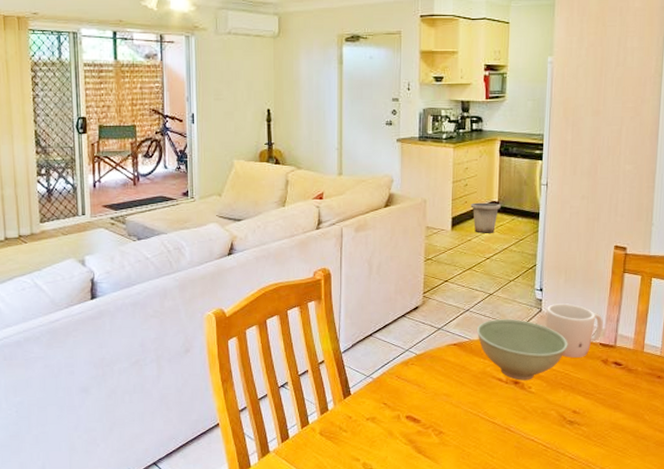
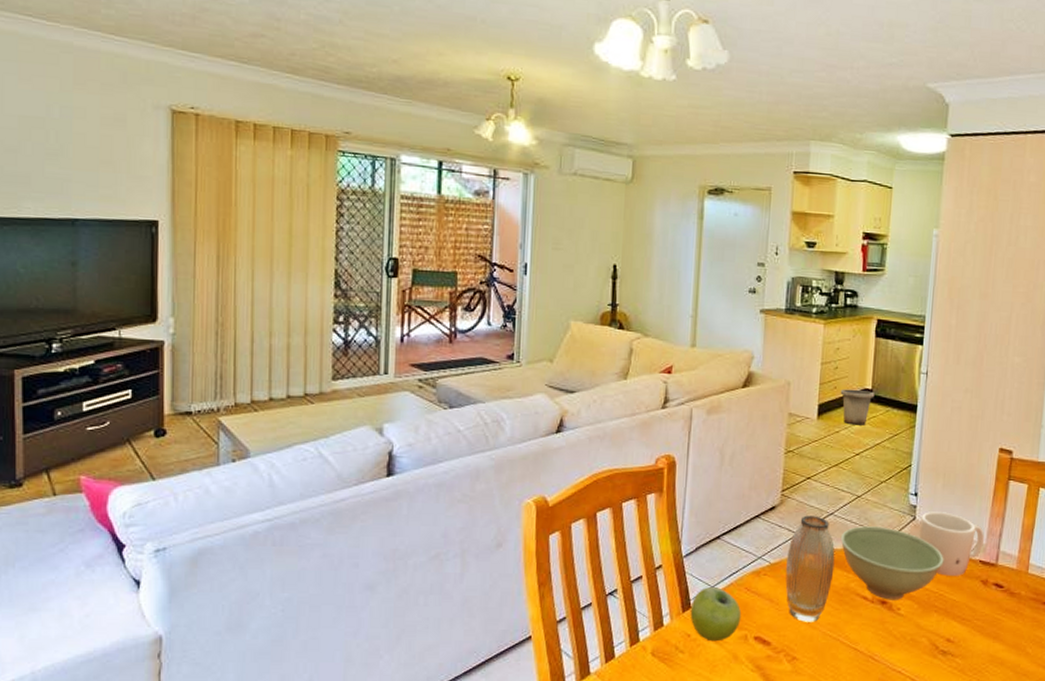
fruit: none [350,376,394,422] -> present [690,586,742,642]
vase: none [430,312,472,402] -> present [785,515,835,622]

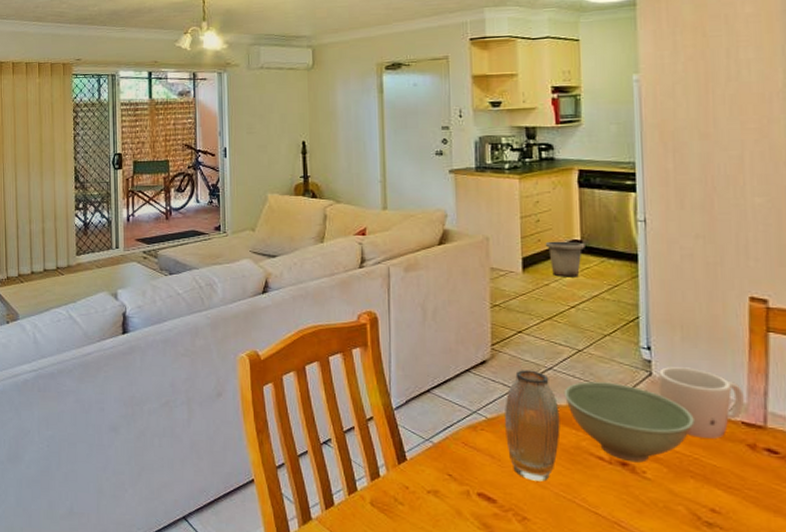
fruit: present [690,586,742,642] -> none [406,439,461,496]

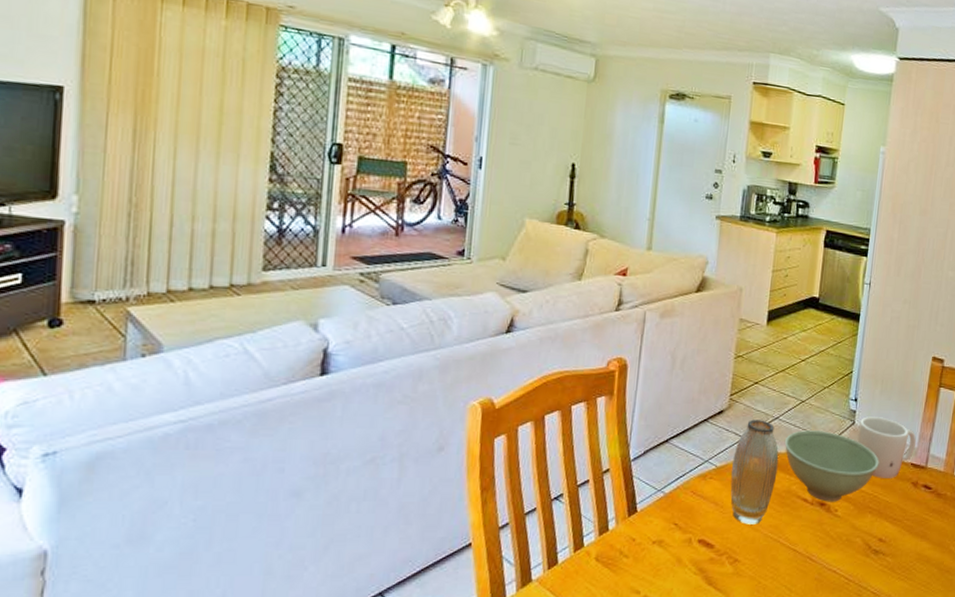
trash can: present [545,241,585,277] -> none [789,296,821,332]

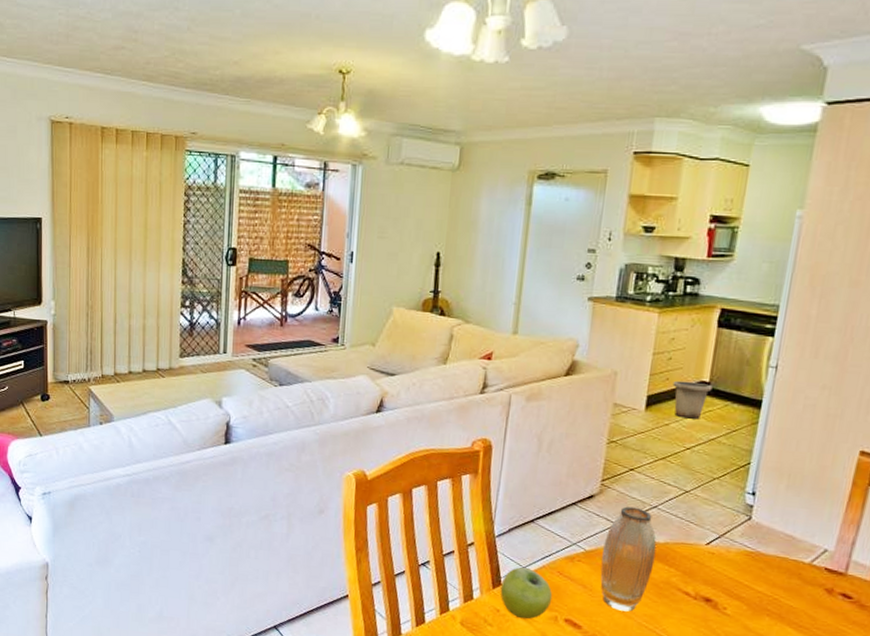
fruit: none [635,490,687,546] -> present [500,566,553,620]
bowl: present [784,430,879,502] -> none [663,521,782,600]
trash can: none [789,296,821,332] -> present [672,380,713,419]
mug: present [857,416,916,478] -> none [753,512,834,582]

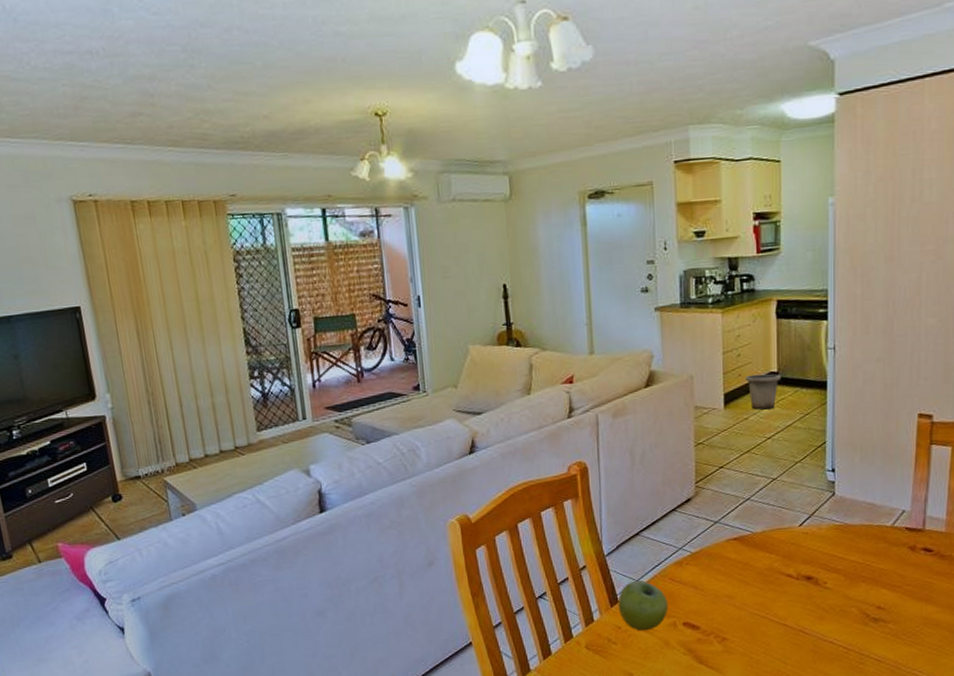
vase: present [600,506,657,612] -> none [707,502,756,605]

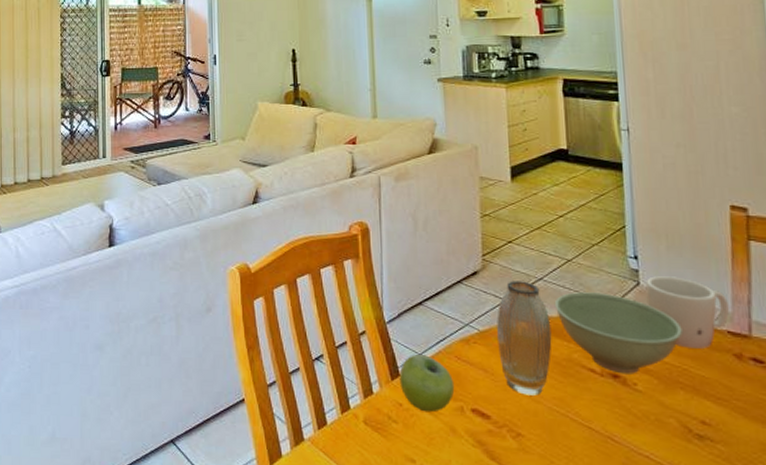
vase: none [707,502,756,605] -> present [497,281,552,396]
trash can: present [745,373,781,410] -> none [532,150,572,186]
bowl: none [759,505,868,576] -> present [554,292,682,374]
mug: none [840,484,908,546] -> present [645,276,729,349]

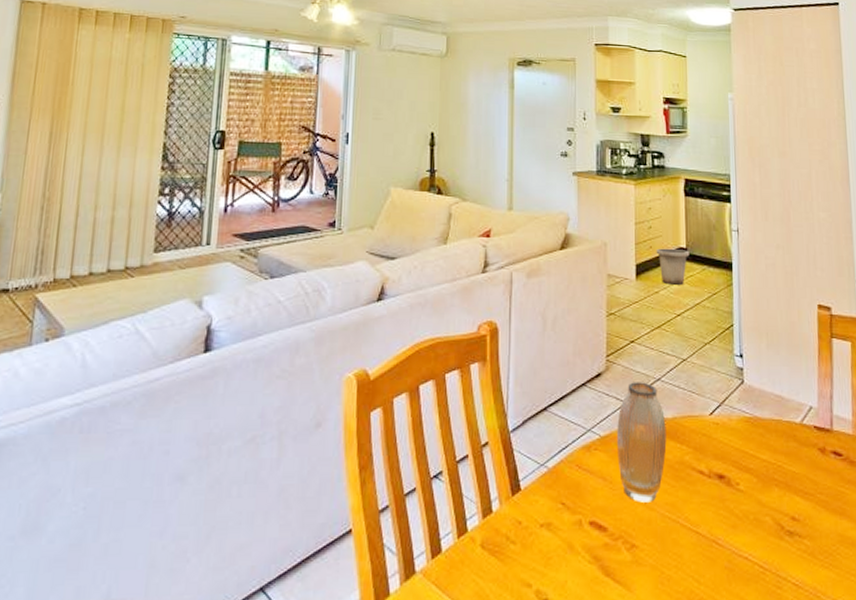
fruit: present [399,353,455,413] -> none [520,464,574,529]
trash can: none [532,150,572,186] -> present [656,248,690,285]
bowl: present [554,292,682,374] -> none [670,392,778,474]
mug: present [645,276,729,349] -> none [749,374,816,444]

